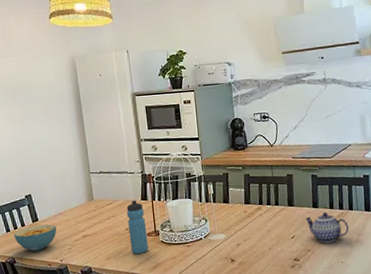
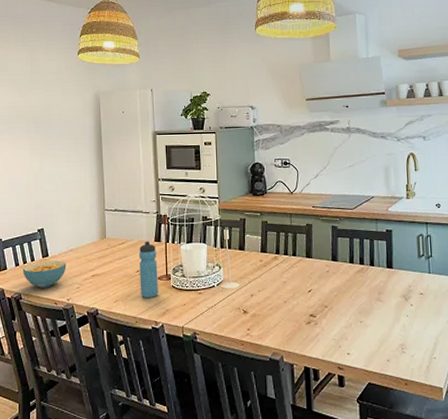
teapot: present [305,212,349,243] -> none [323,266,369,300]

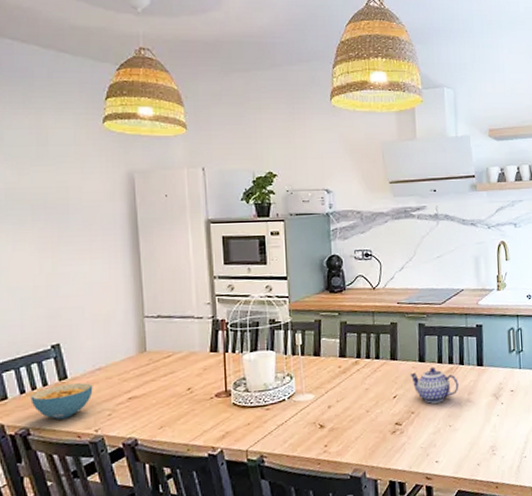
water bottle: present [139,241,158,299] -> none [190,352,216,421]
teapot: none [323,266,369,300] -> present [410,366,459,404]

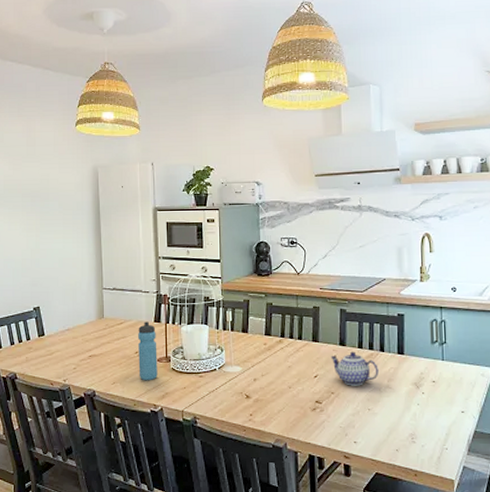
cereal bowl: present [30,383,93,419] -> none [18,340,63,368]
water bottle: none [190,352,216,421] -> present [138,321,158,381]

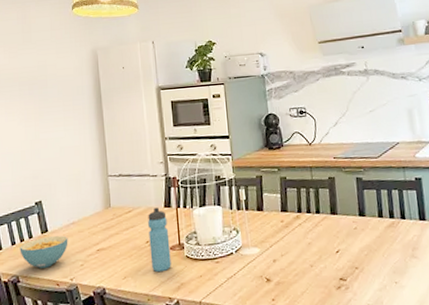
cereal bowl: none [18,340,63,368] -> present [19,235,68,268]
teapot: present [330,351,379,386] -> none [351,221,402,259]

